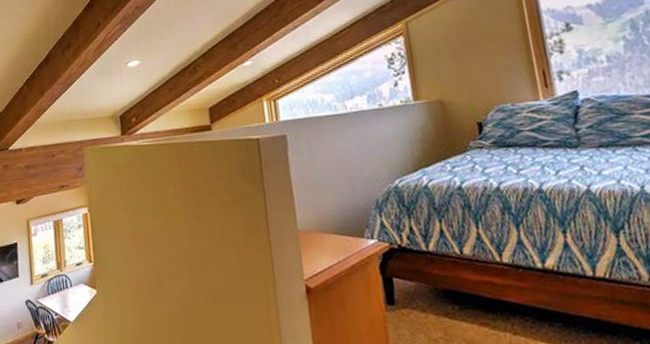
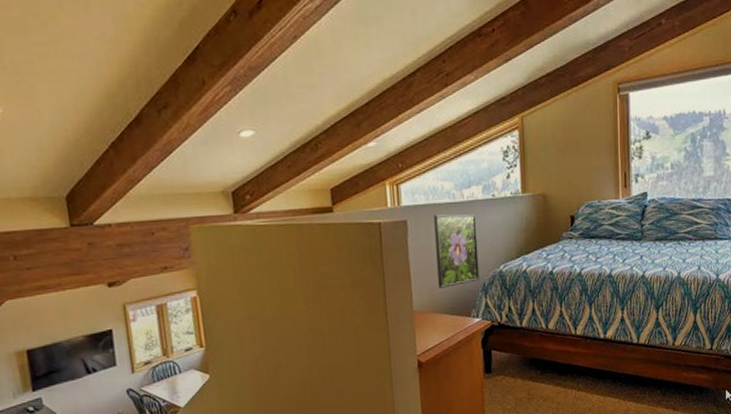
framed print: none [314,125,372,206] -> present [433,214,480,288]

